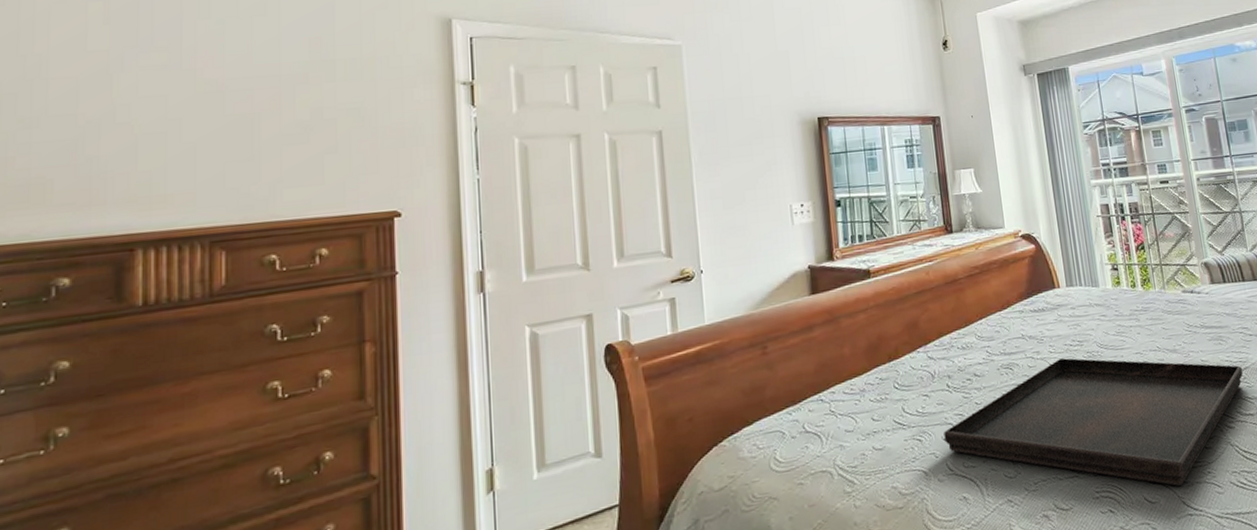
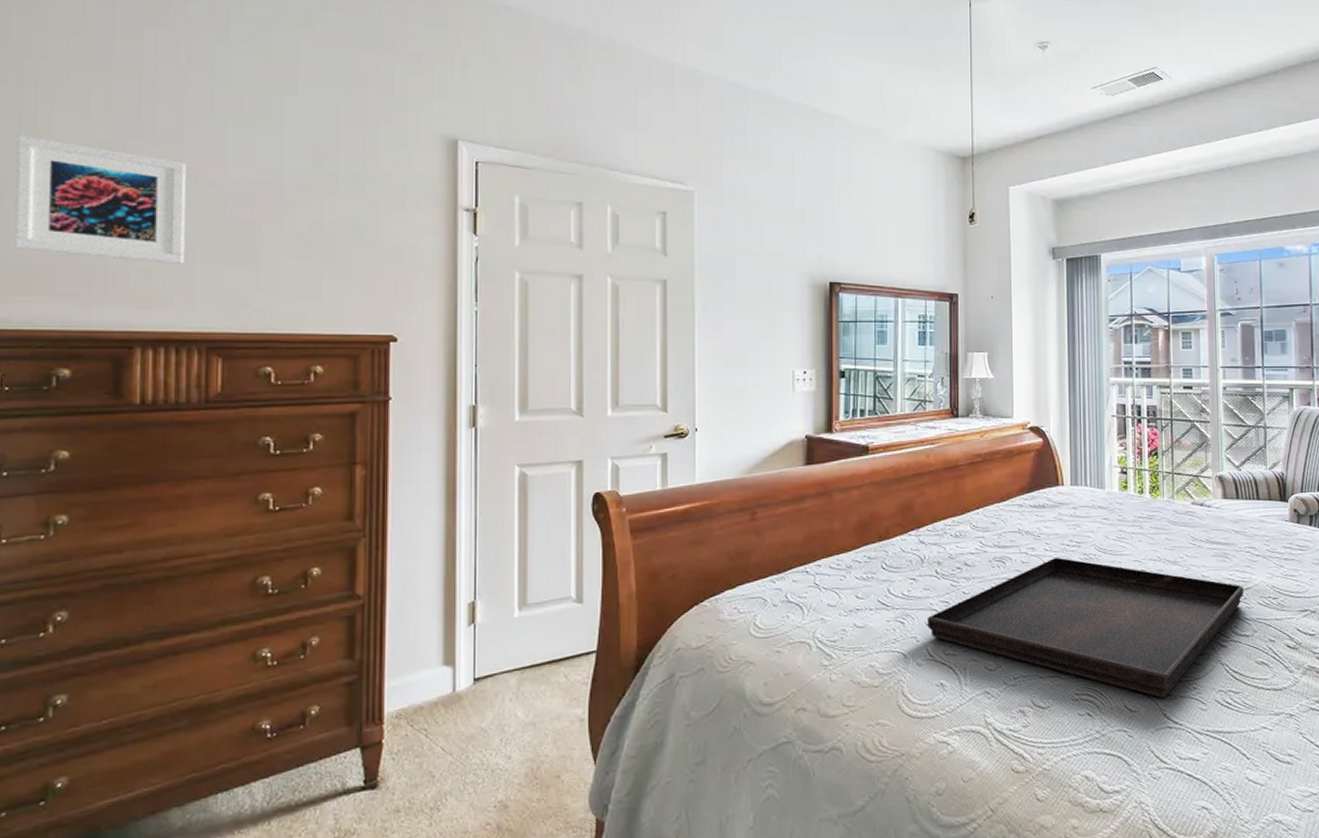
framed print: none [12,53,186,165] -> present [14,134,187,264]

